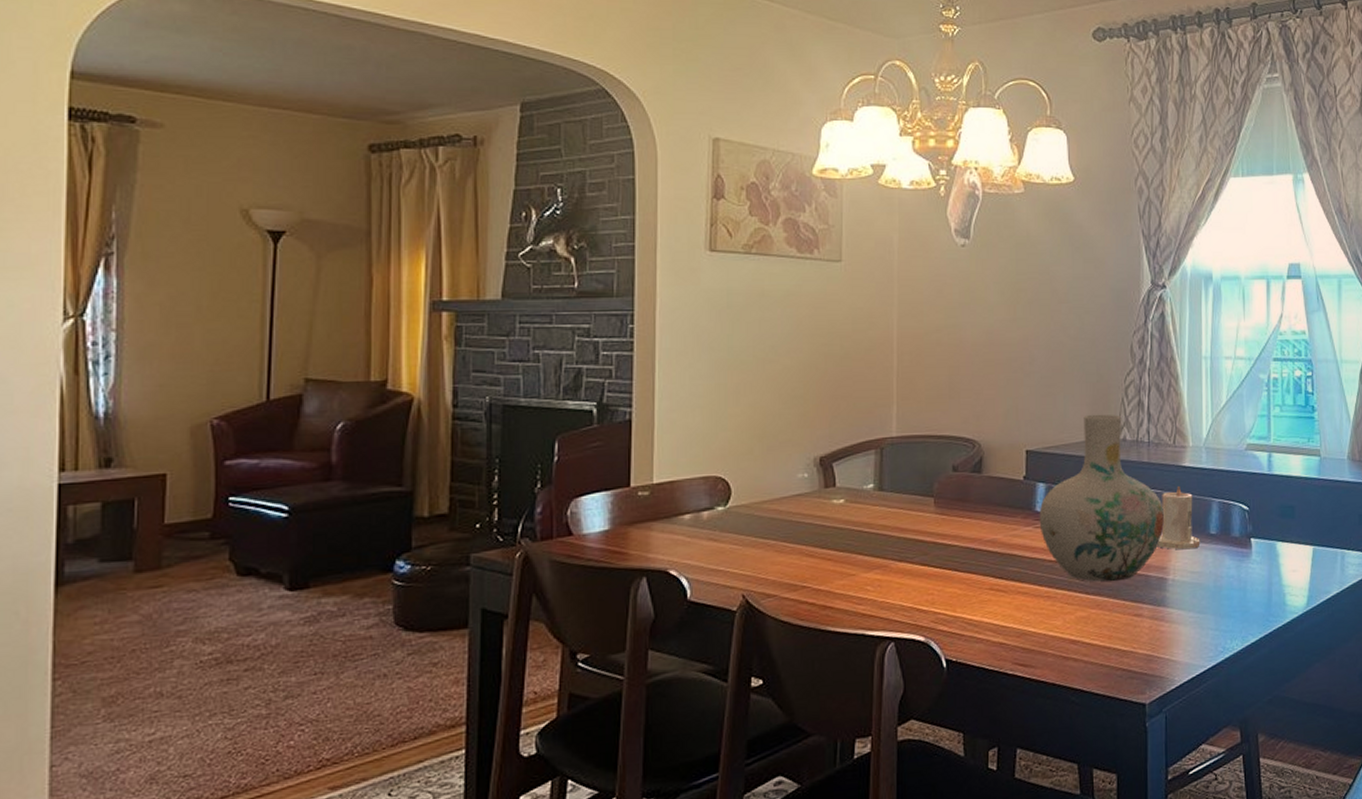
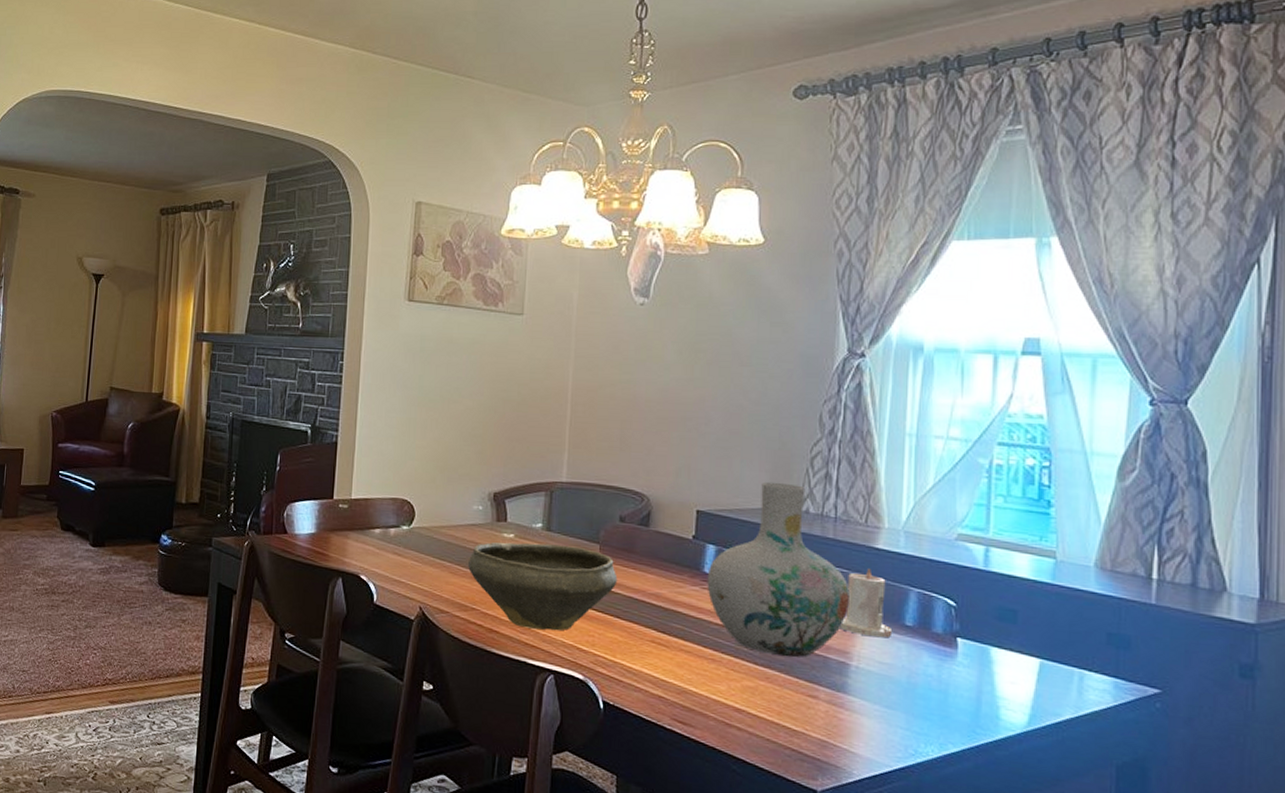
bowl: none [796,503,954,598] -> present [468,542,618,631]

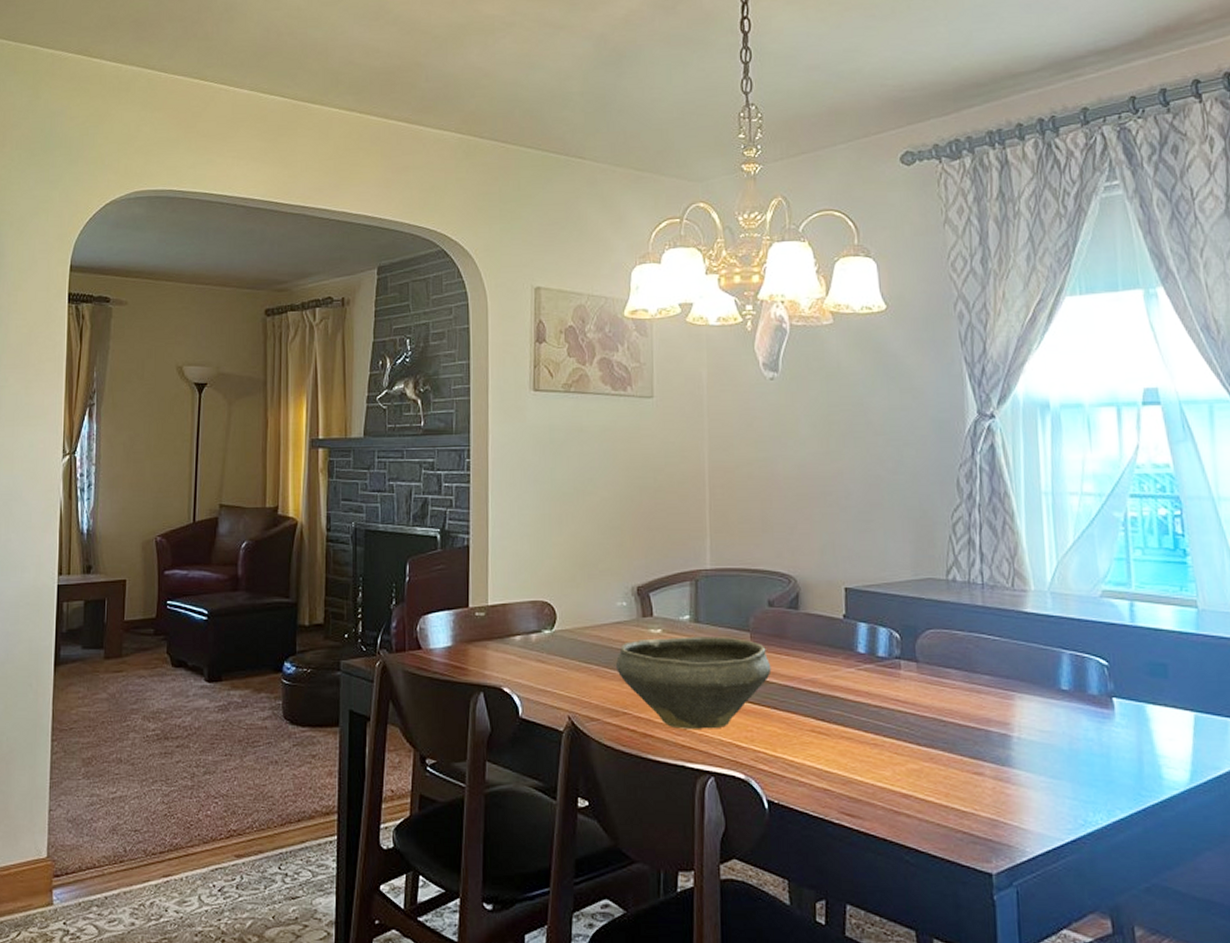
vase: present [707,481,851,657] -> none [861,552,1006,733]
candle: present [838,569,893,638] -> none [996,634,1050,705]

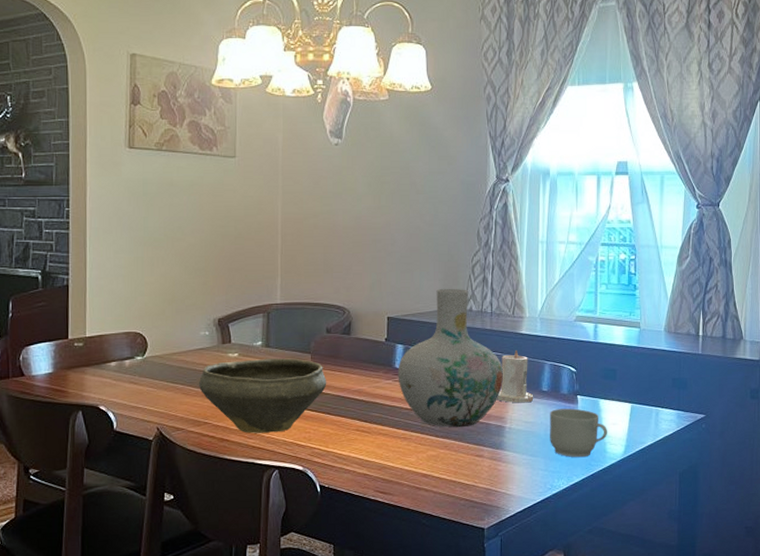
vase: none [861,552,1006,733] -> present [398,288,504,427]
candle: none [996,634,1050,705] -> present [496,350,534,403]
mug: none [1074,715,1162,785] -> present [550,408,607,458]

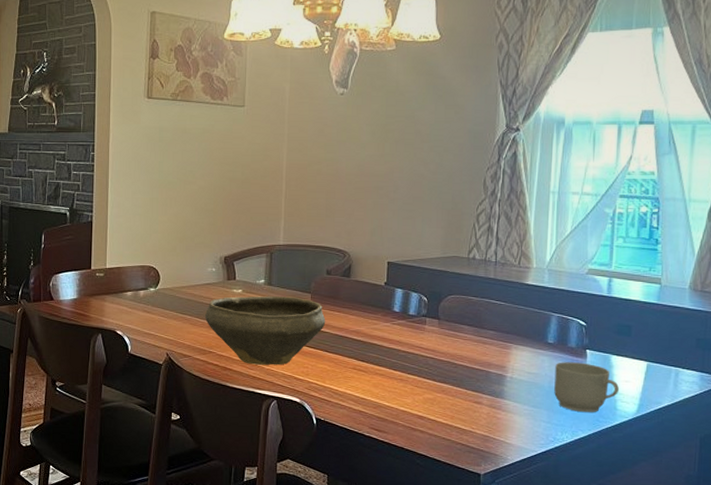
vase: present [398,288,504,427] -> none [396,236,507,373]
candle: present [496,350,534,403] -> none [497,301,539,354]

